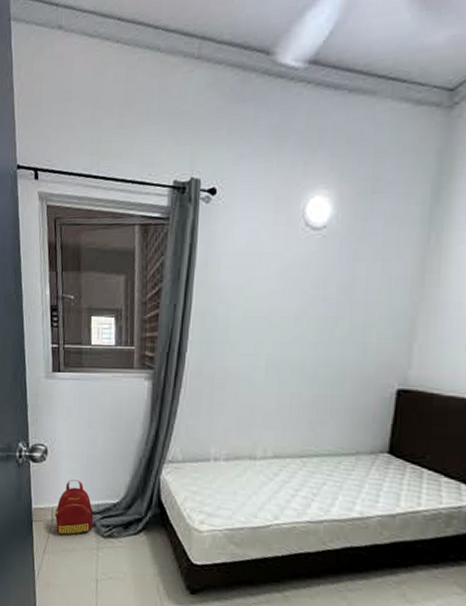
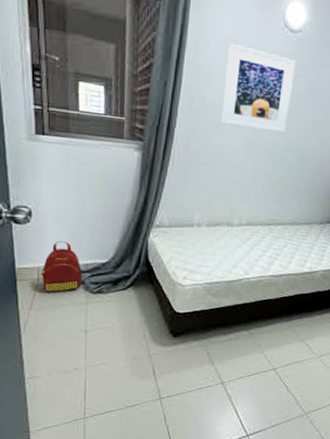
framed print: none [237,253,323,345] -> present [221,42,296,133]

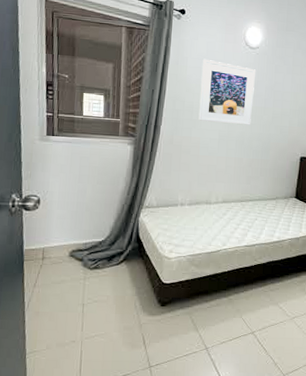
backpack: present [40,241,83,292] -> none [45,224,82,270]

